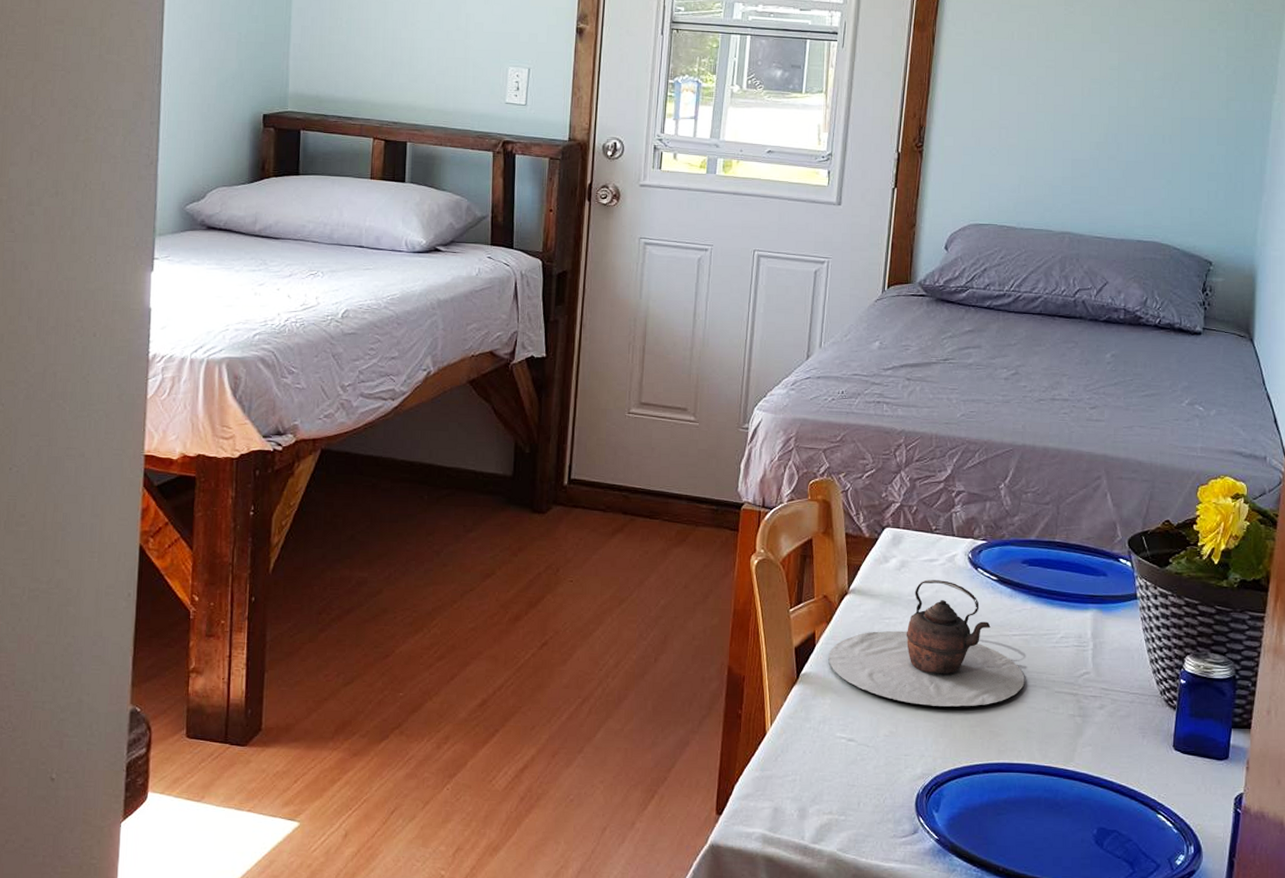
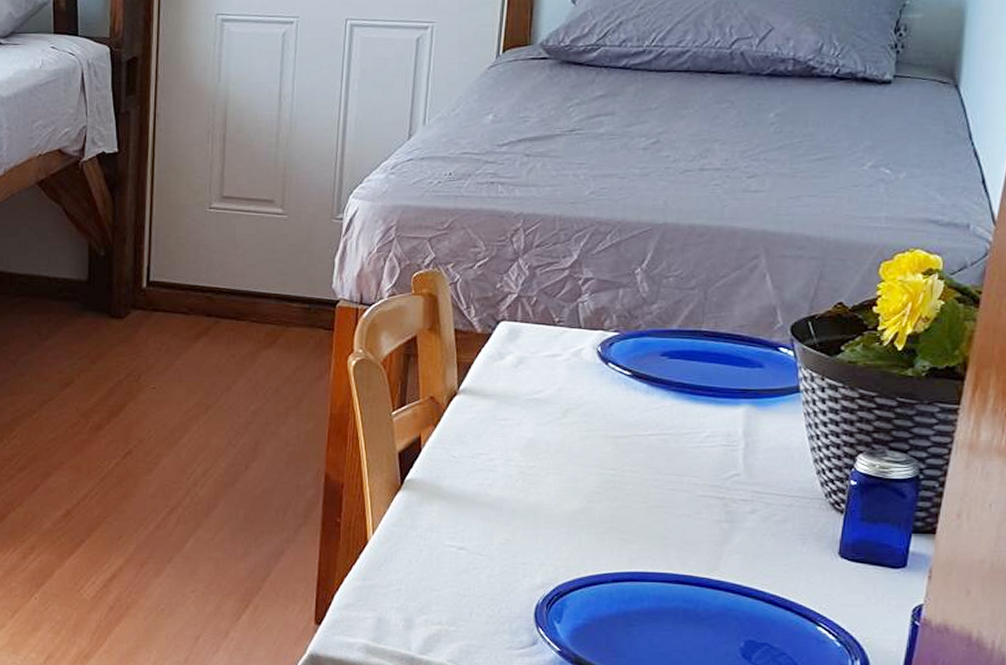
teapot: present [828,580,1025,707] -> none [436,377,662,513]

